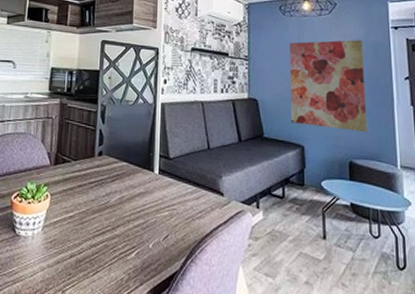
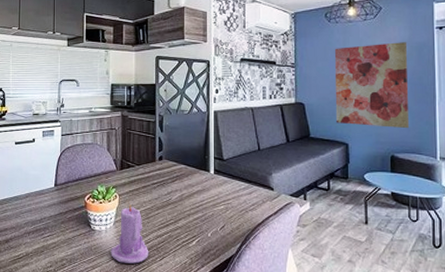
candle: none [36,206,81,279] -> present [111,205,149,264]

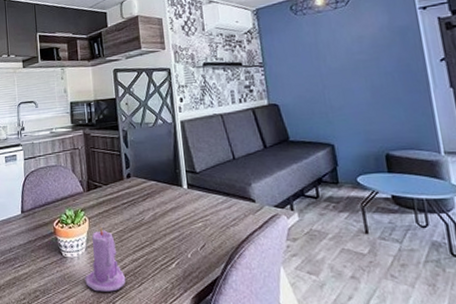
wall art: present [334,42,410,129] -> none [305,27,404,124]

